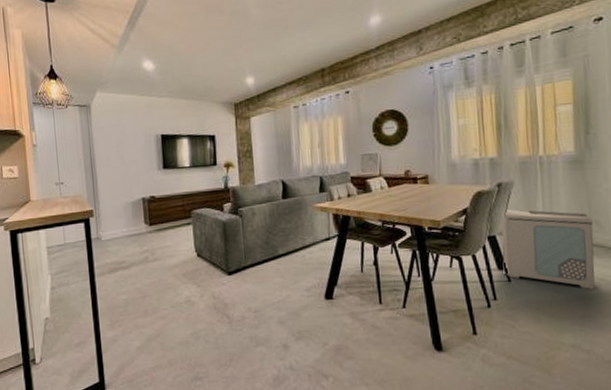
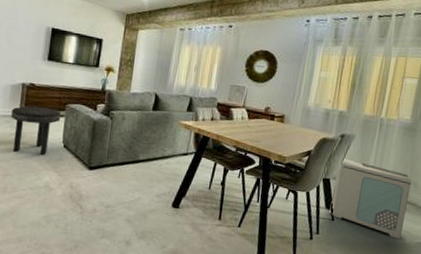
side table: none [137,218,188,271] -> present [11,106,61,155]

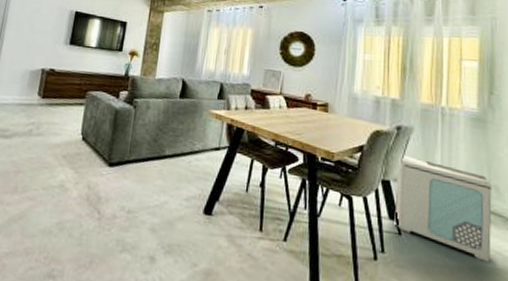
side table: present [11,106,61,155] -> none [27,93,81,149]

